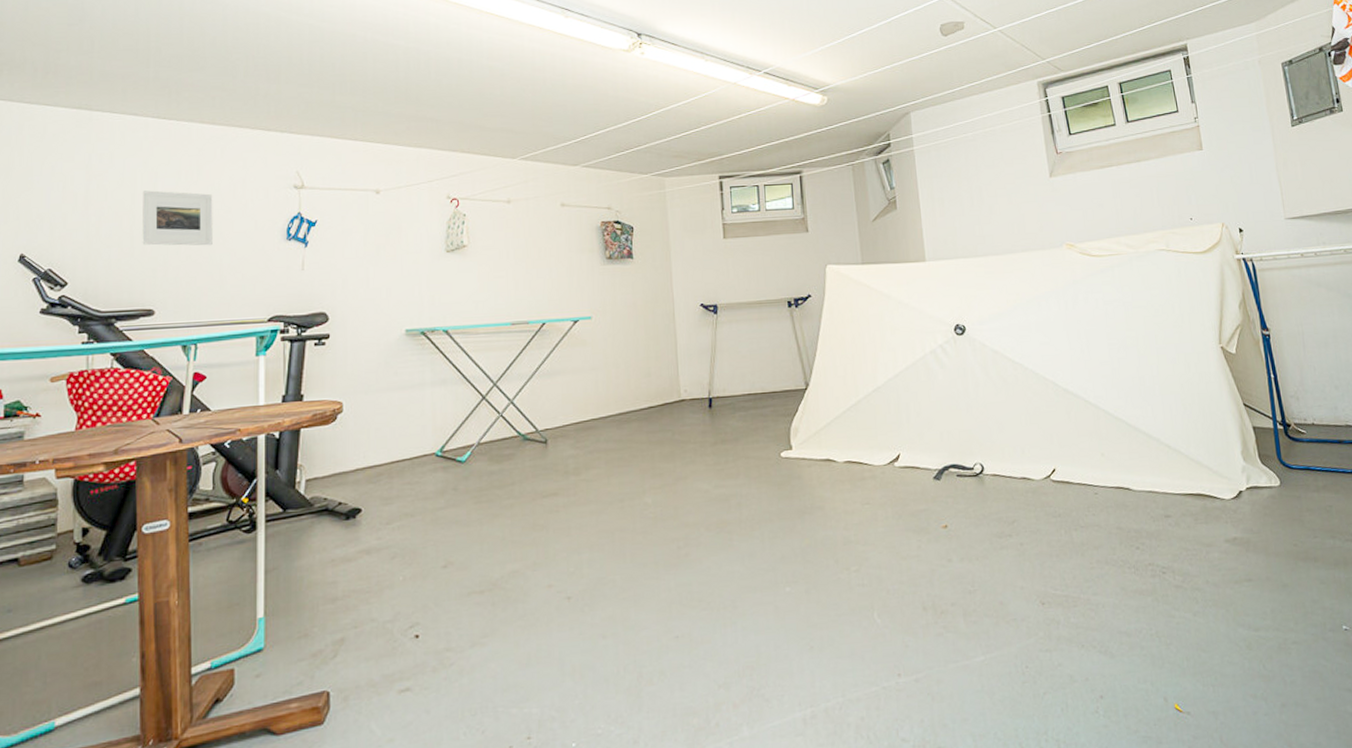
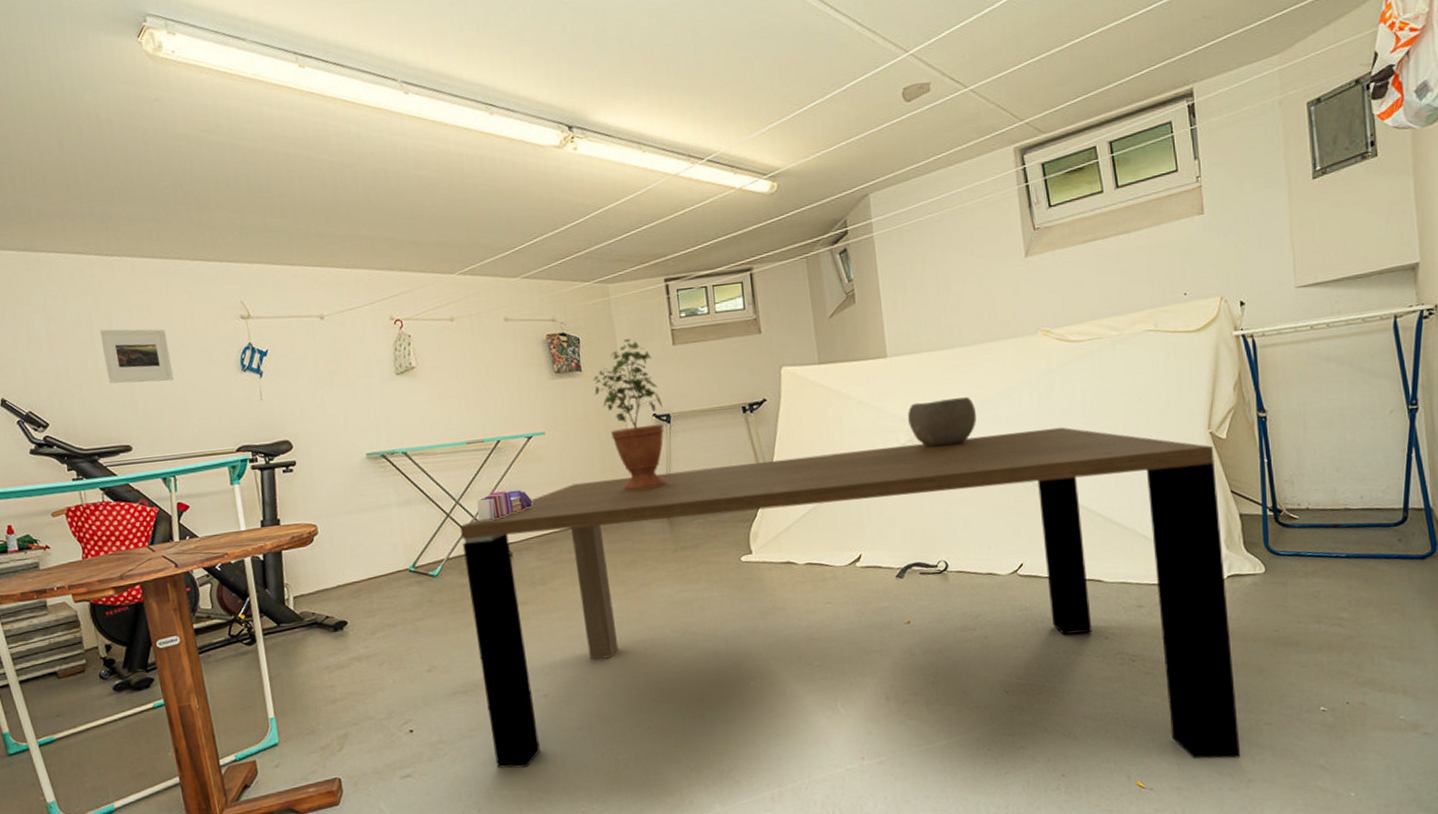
dining table: none [494,335,1273,682] -> present [459,427,1241,768]
books: none [514,374,575,405] -> present [477,489,534,521]
potted plant: none [644,230,711,380] -> present [593,339,667,491]
bowl: none [944,303,1009,349] -> present [907,397,976,447]

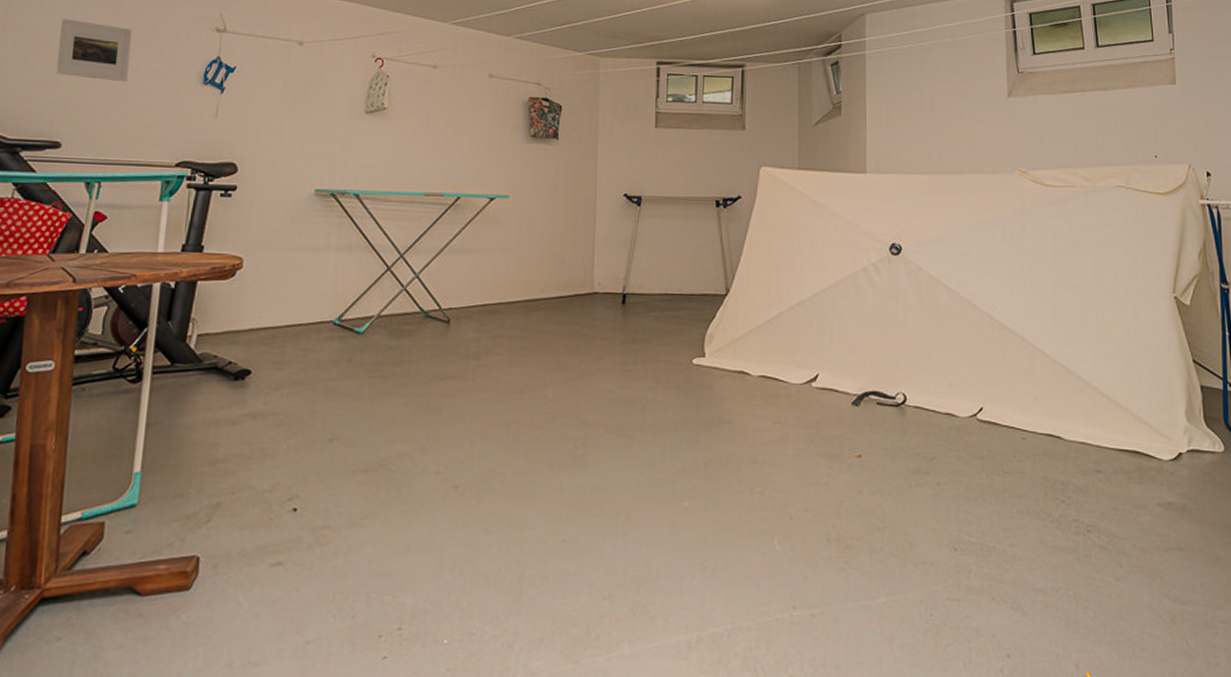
dining table: present [459,427,1241,768] -> none [384,254,1195,658]
books: present [477,489,534,521] -> none [420,251,484,280]
potted plant: present [593,339,667,491] -> none [568,114,635,272]
bowl: present [907,397,976,447] -> none [880,223,948,272]

